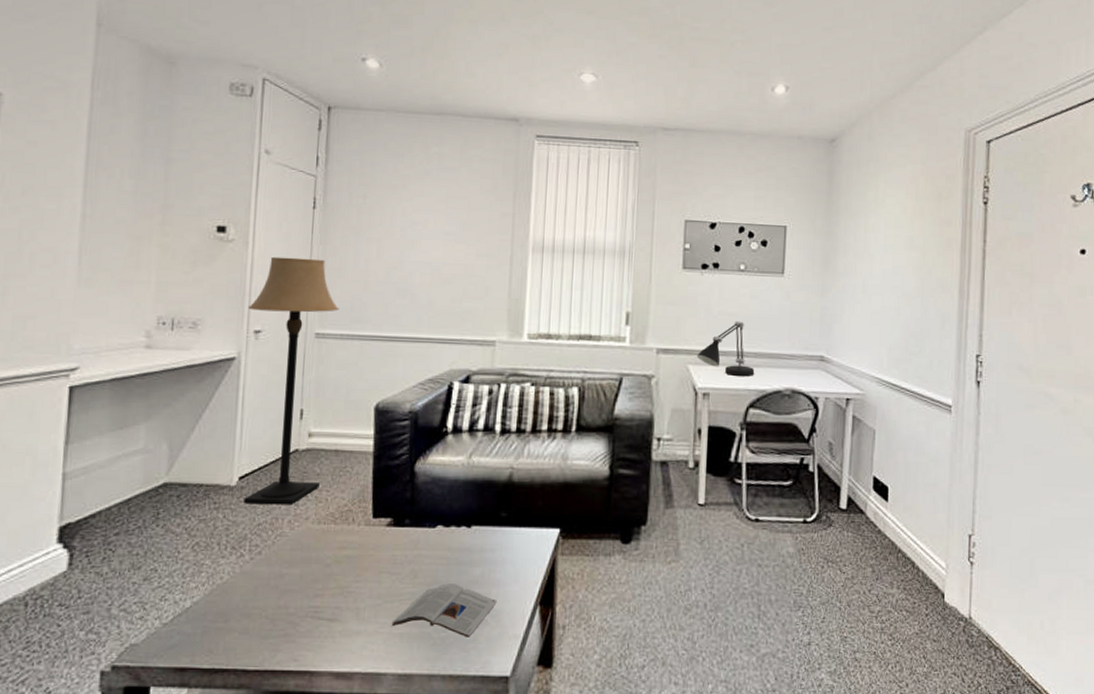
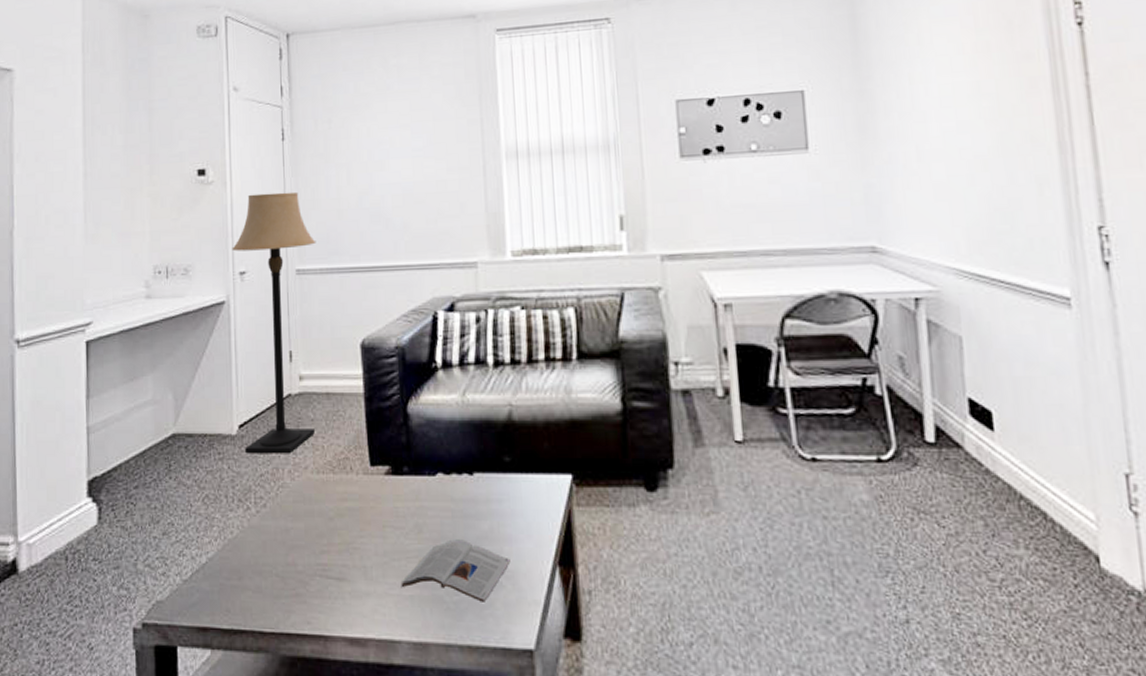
desk lamp: present [696,321,755,376] -> none [709,212,787,280]

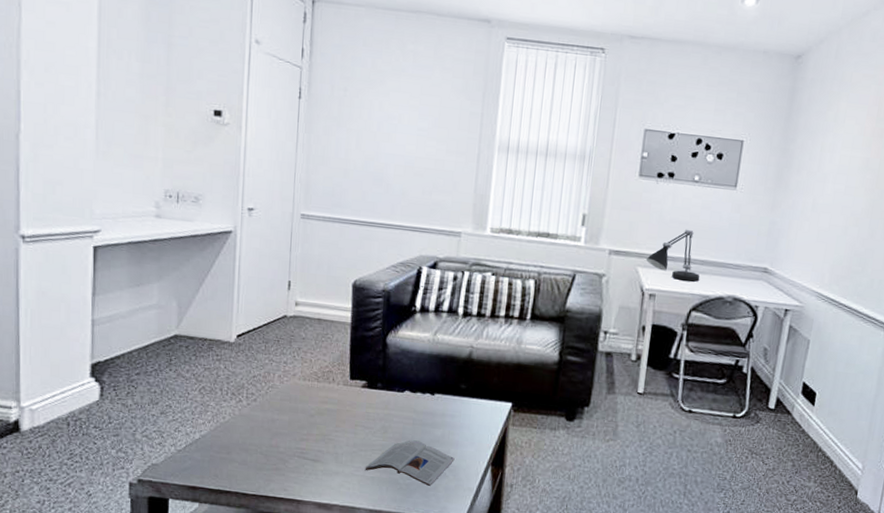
lamp: present [232,192,316,453] -> none [241,141,322,362]
desk lamp: none [709,212,787,280] -> present [646,229,700,282]

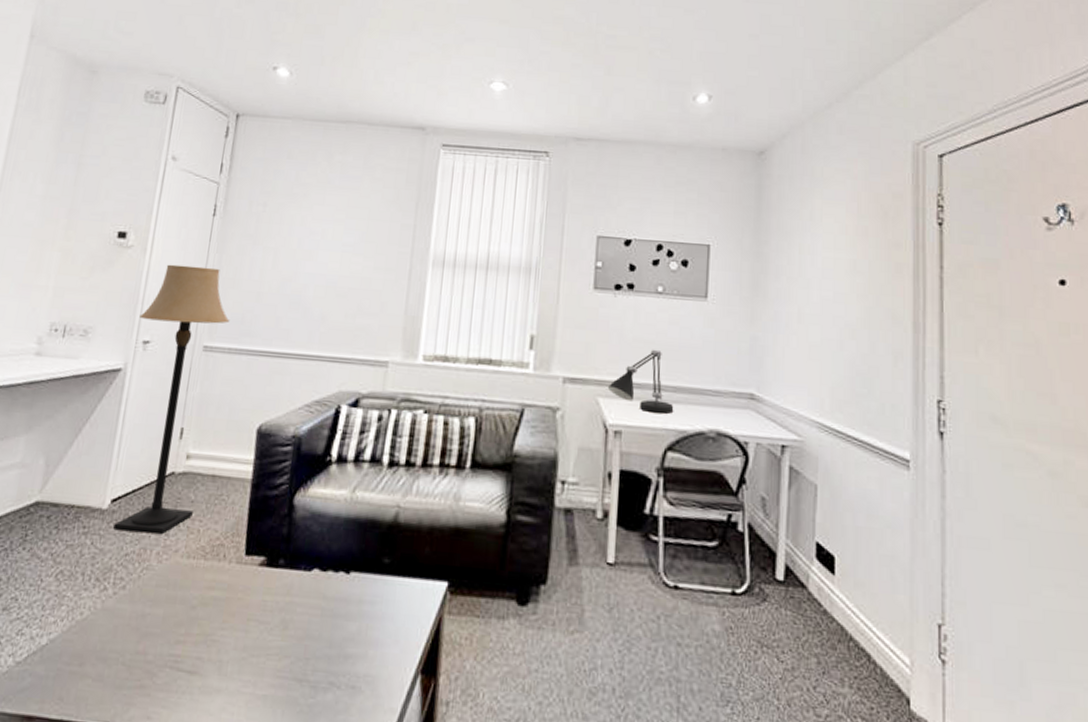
lamp: none [241,141,322,362] -> present [113,264,230,534]
magazine: present [365,440,455,486] -> none [255,638,374,707]

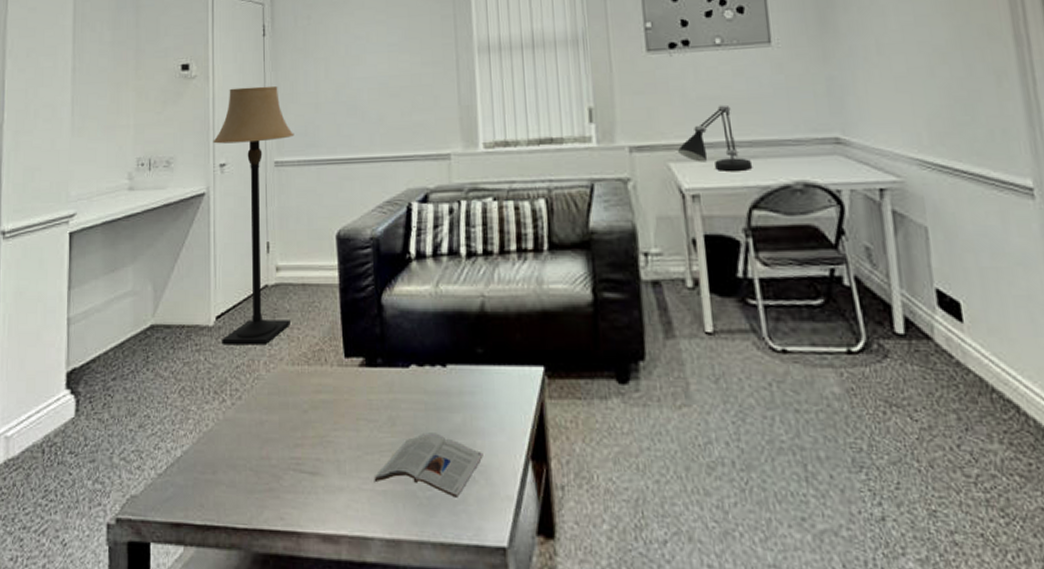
magazine: none [255,638,374,707] -> present [374,432,483,498]

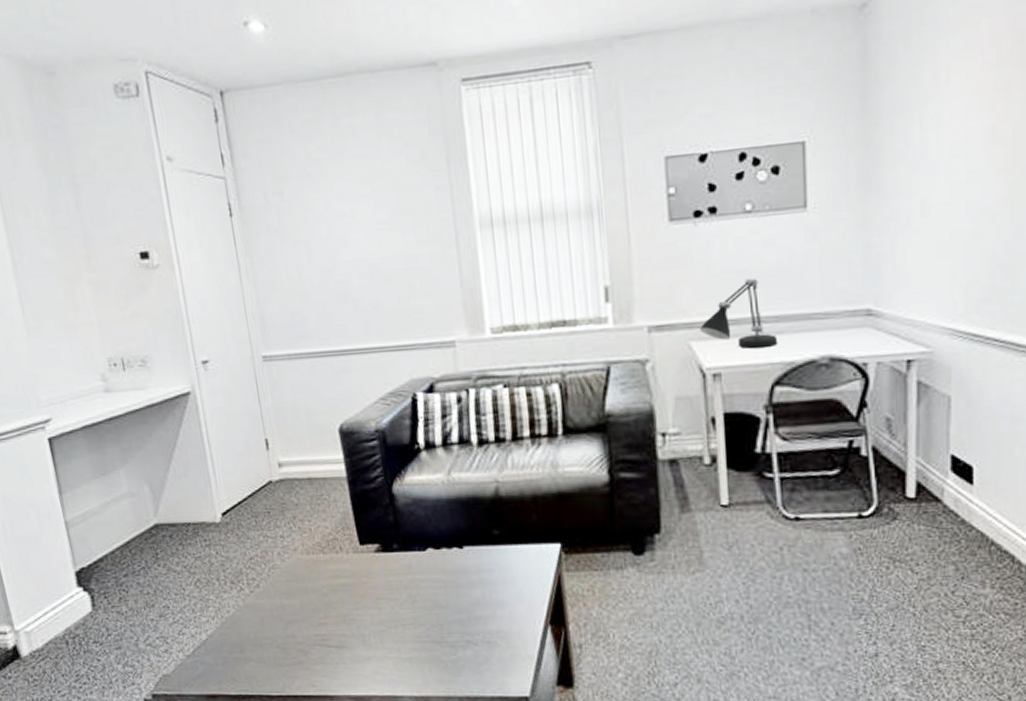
lamp: present [213,85,294,344] -> none [190,273,301,538]
magazine: present [374,432,483,498] -> none [399,606,504,660]

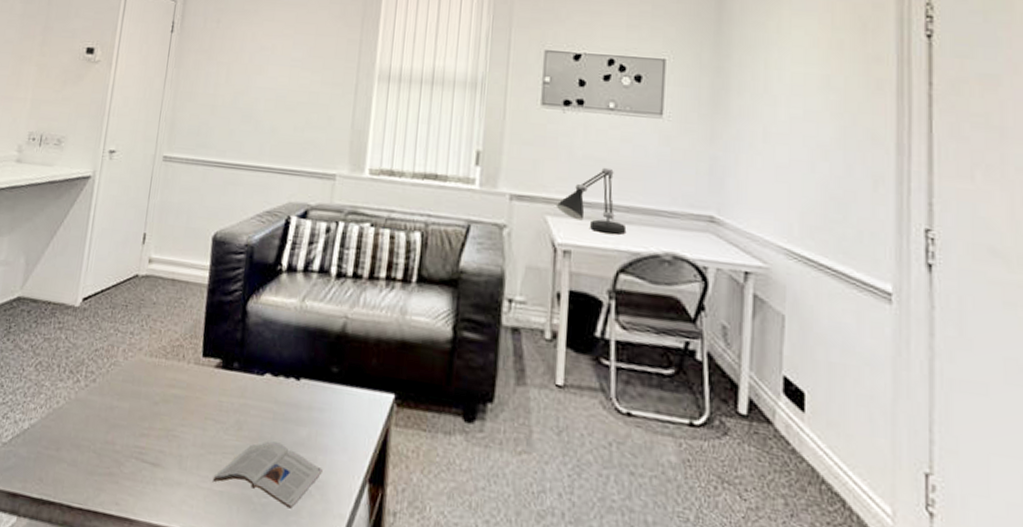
magazine: none [399,606,504,660] -> present [212,441,323,509]

